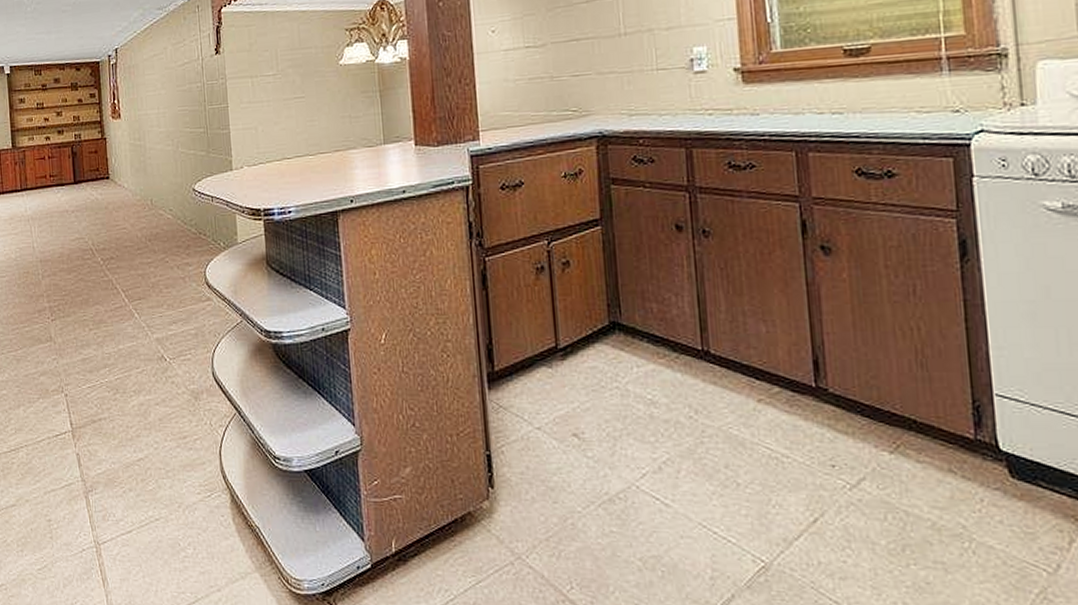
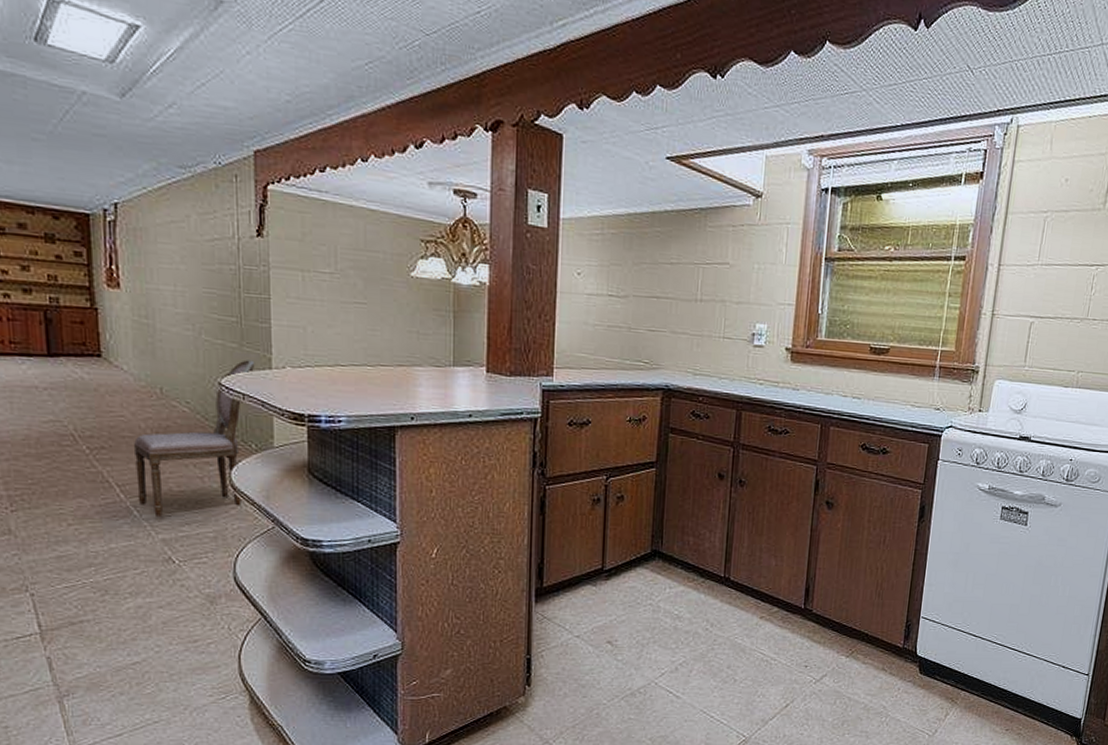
dining chair: none [134,164,220,319] -> present [134,360,255,518]

